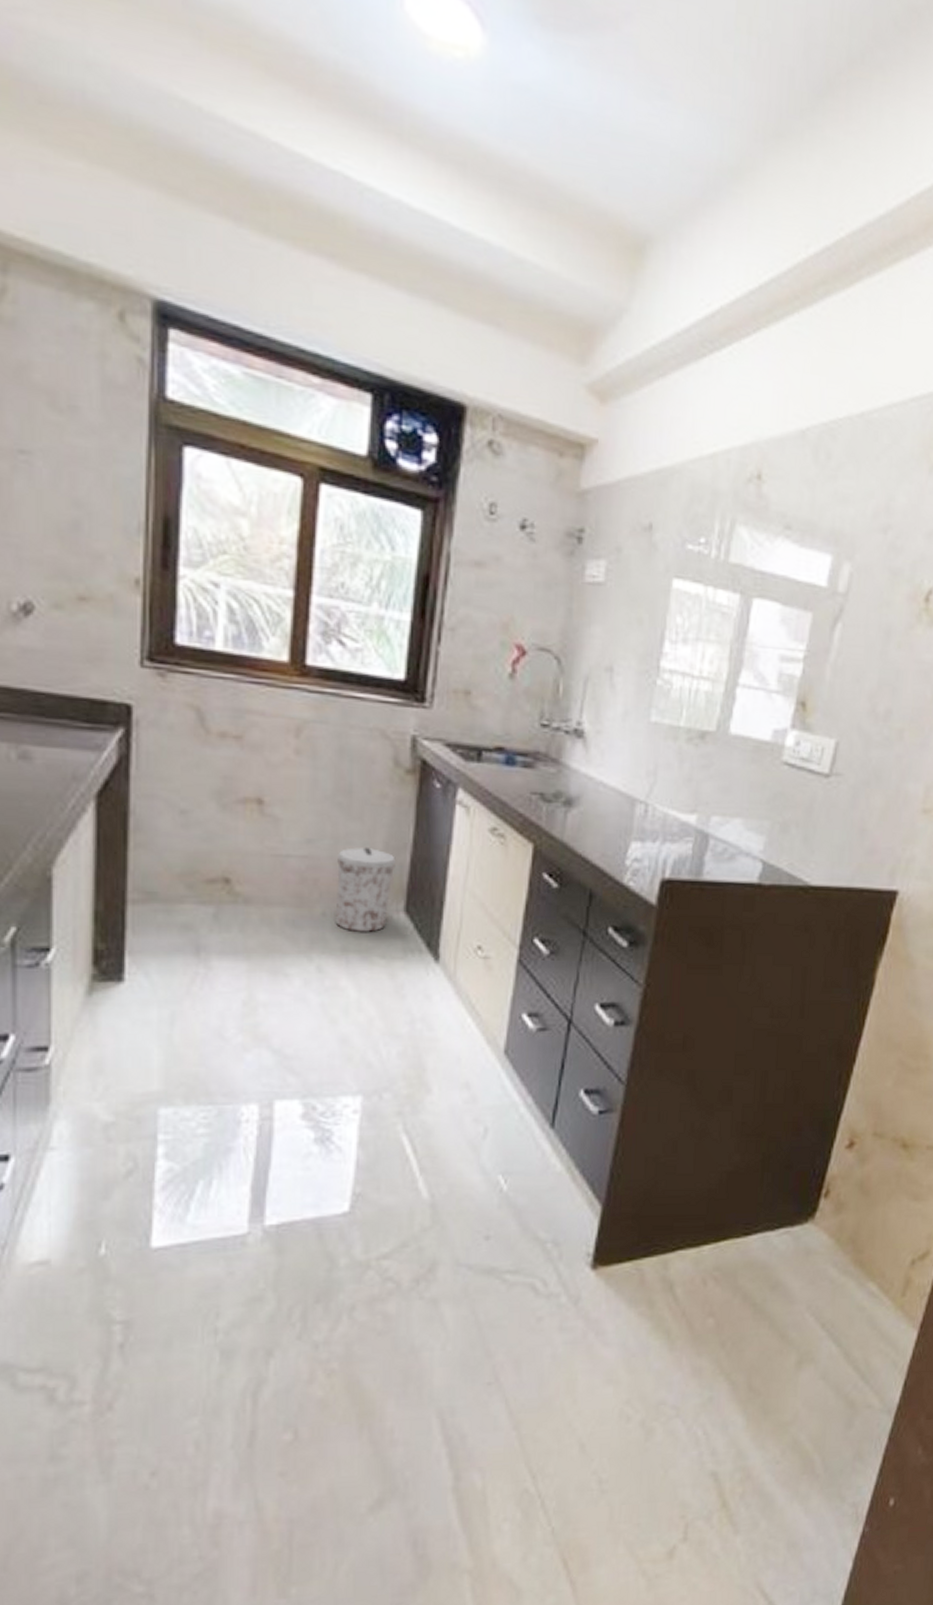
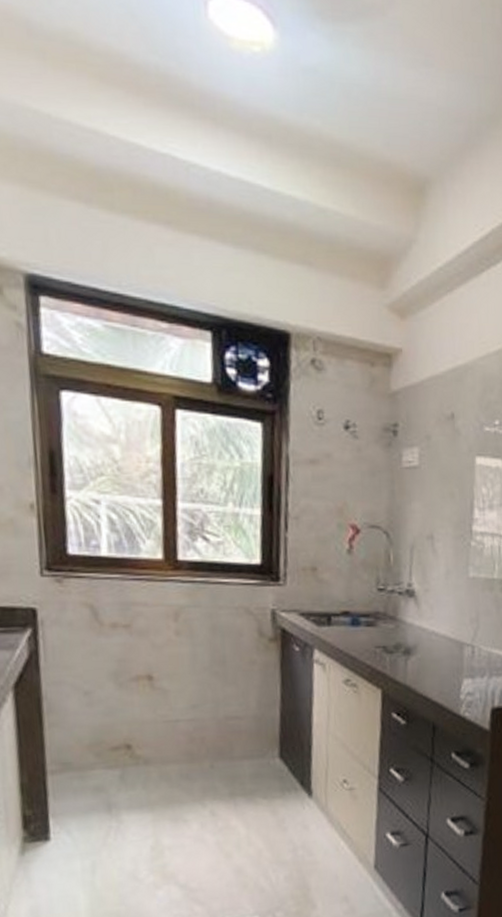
trash can: present [335,847,396,932] -> none [219,706,268,779]

